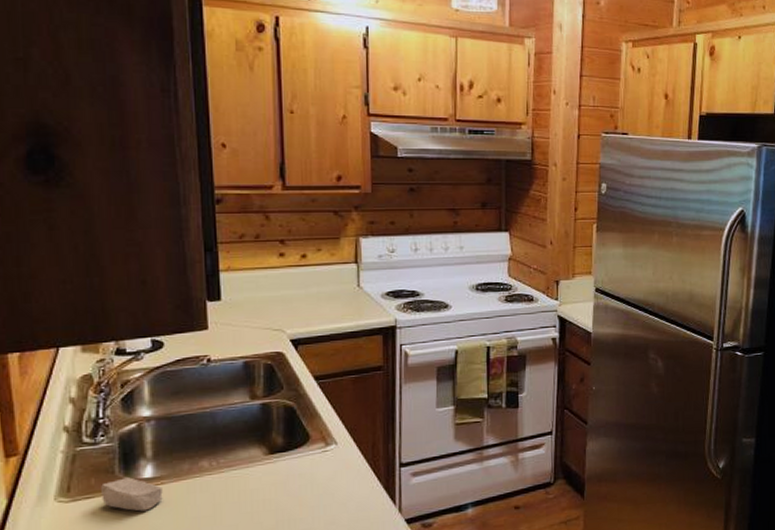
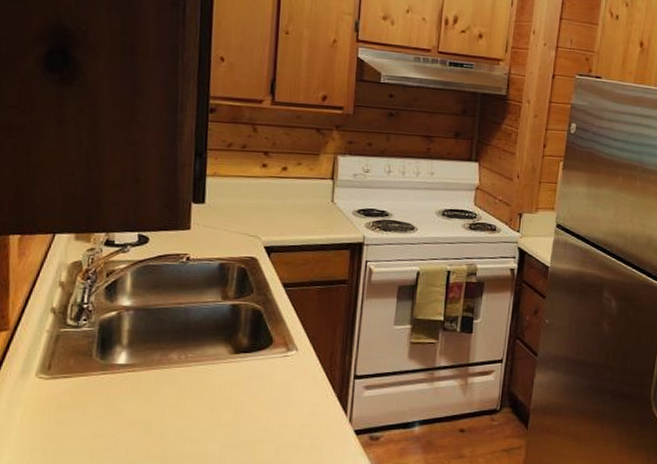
soap bar: present [101,477,163,512] -> none [78,362,134,395]

